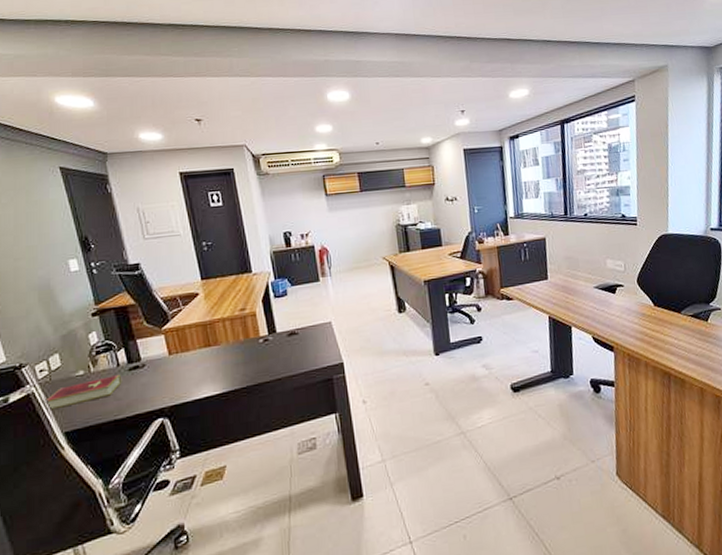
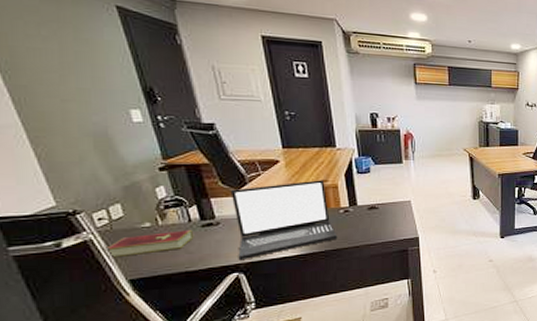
laptop: none [154,309,259,404] -> present [230,180,338,261]

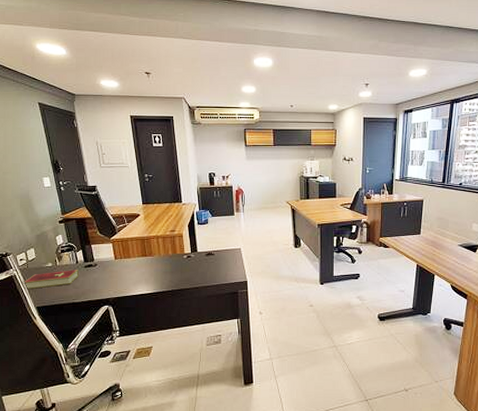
laptop: present [230,180,338,261] -> none [105,230,182,296]

